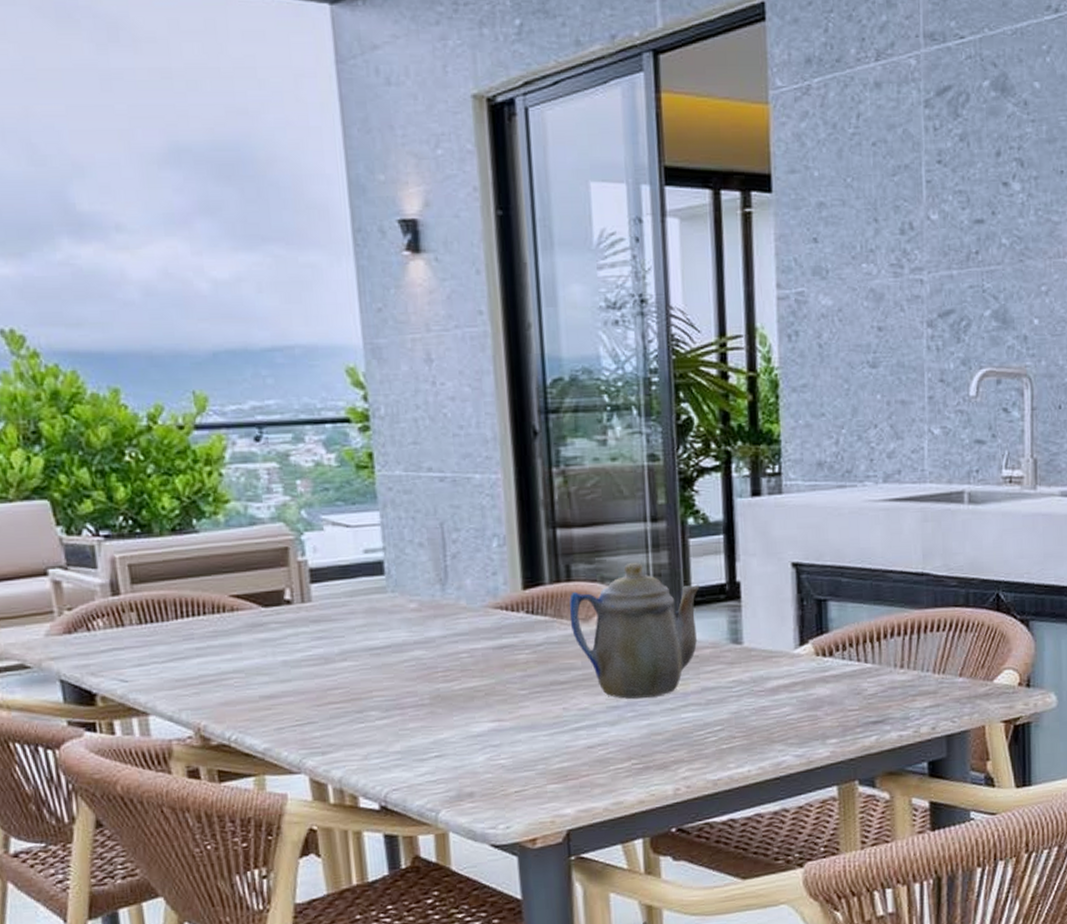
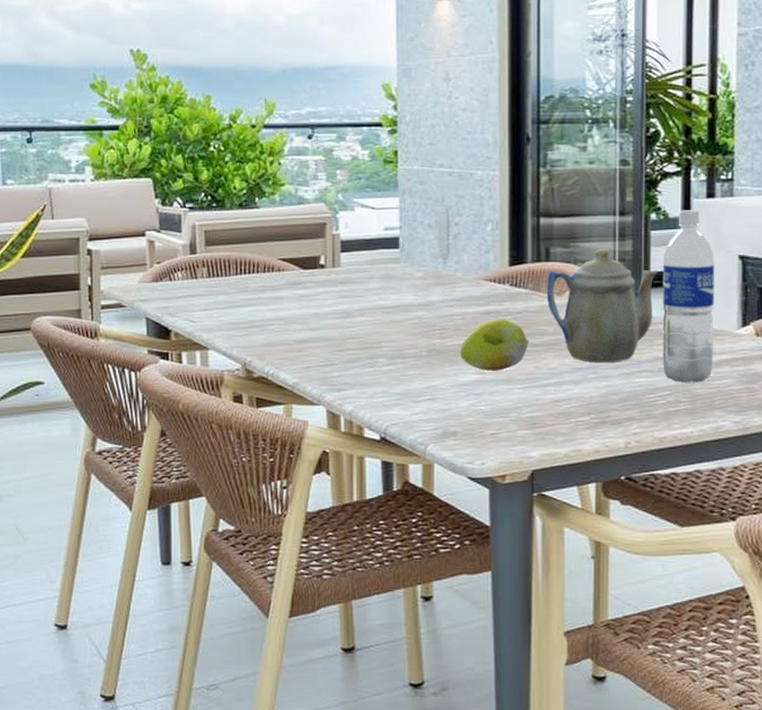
fruit: none [470,652,554,718] -> present [460,318,529,372]
water bottle: none [705,511,769,715] -> present [662,210,715,383]

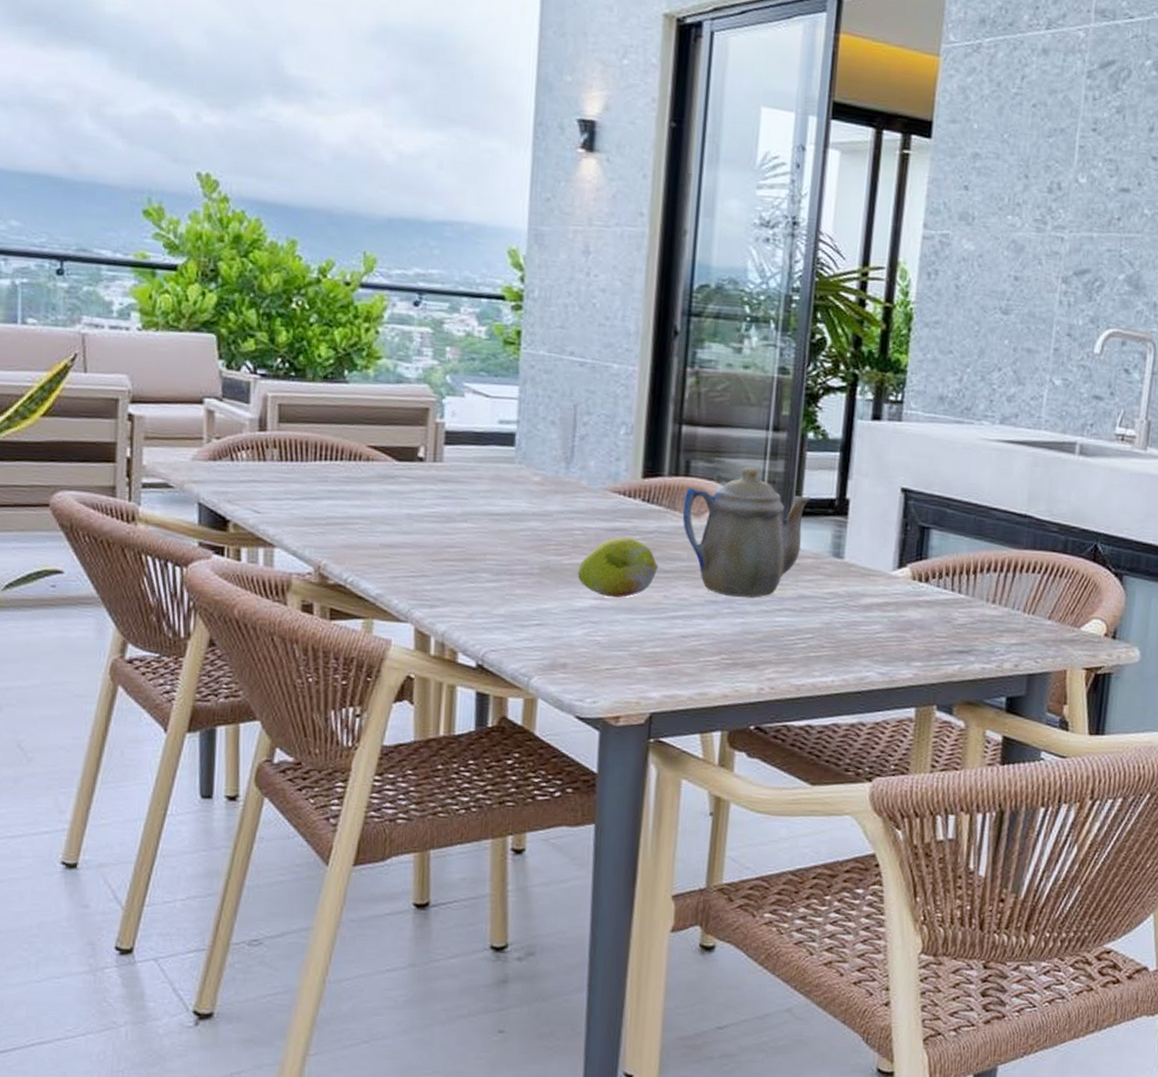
water bottle: present [662,210,715,383] -> none [807,431,875,627]

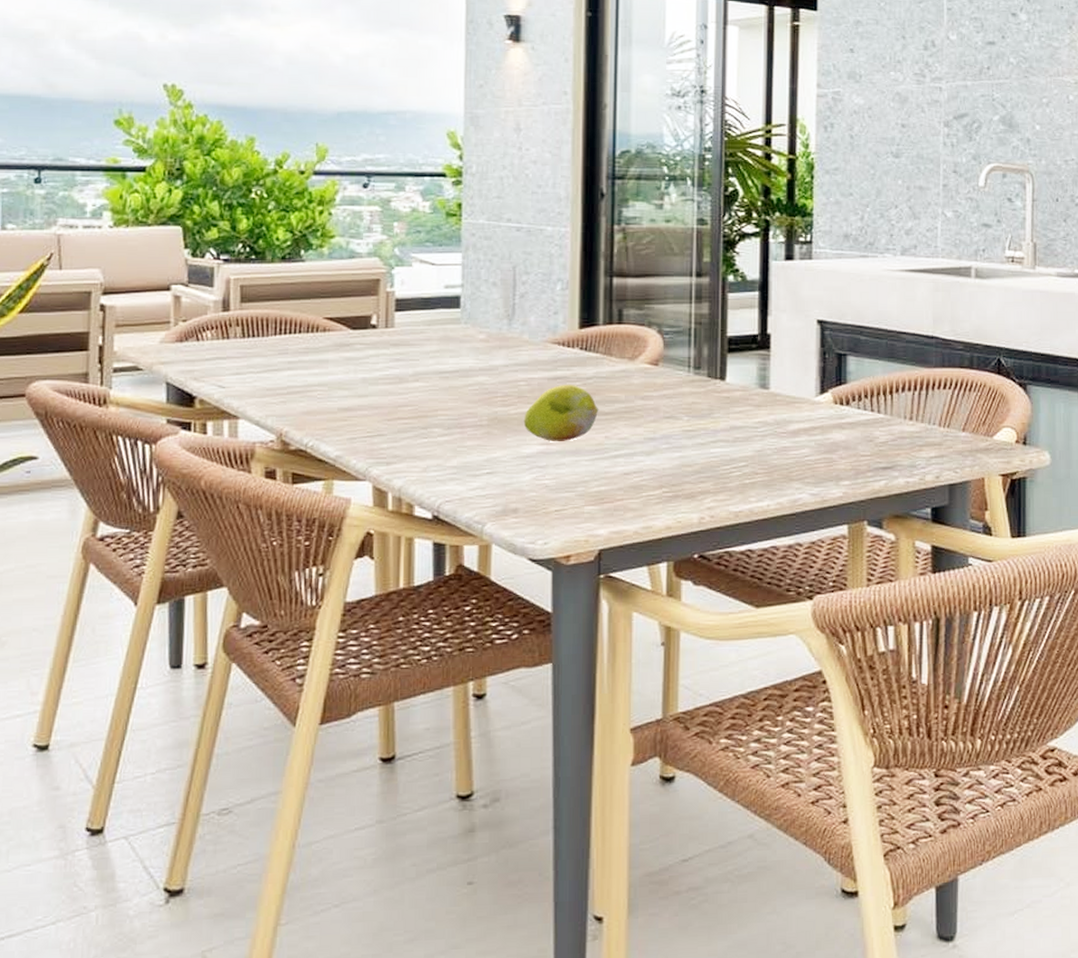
teapot: present [682,466,811,598] -> none [618,310,735,432]

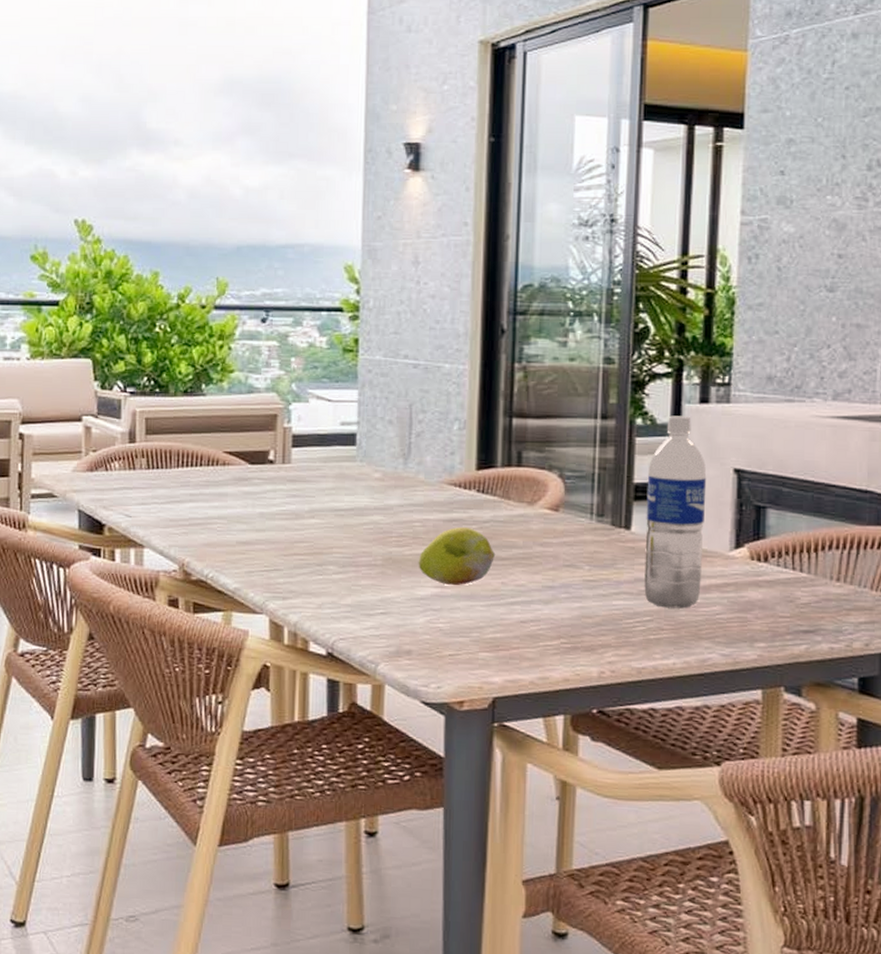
water bottle: none [739,272,793,453] -> present [644,415,707,609]

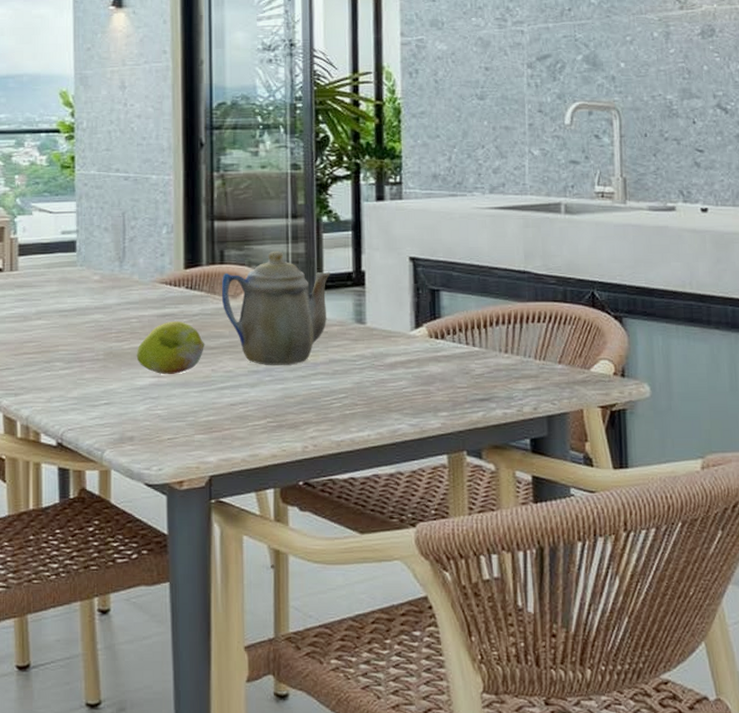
teapot: none [516,454,642,582] -> present [221,250,331,365]
water bottle: present [644,415,707,609] -> none [335,212,388,385]

